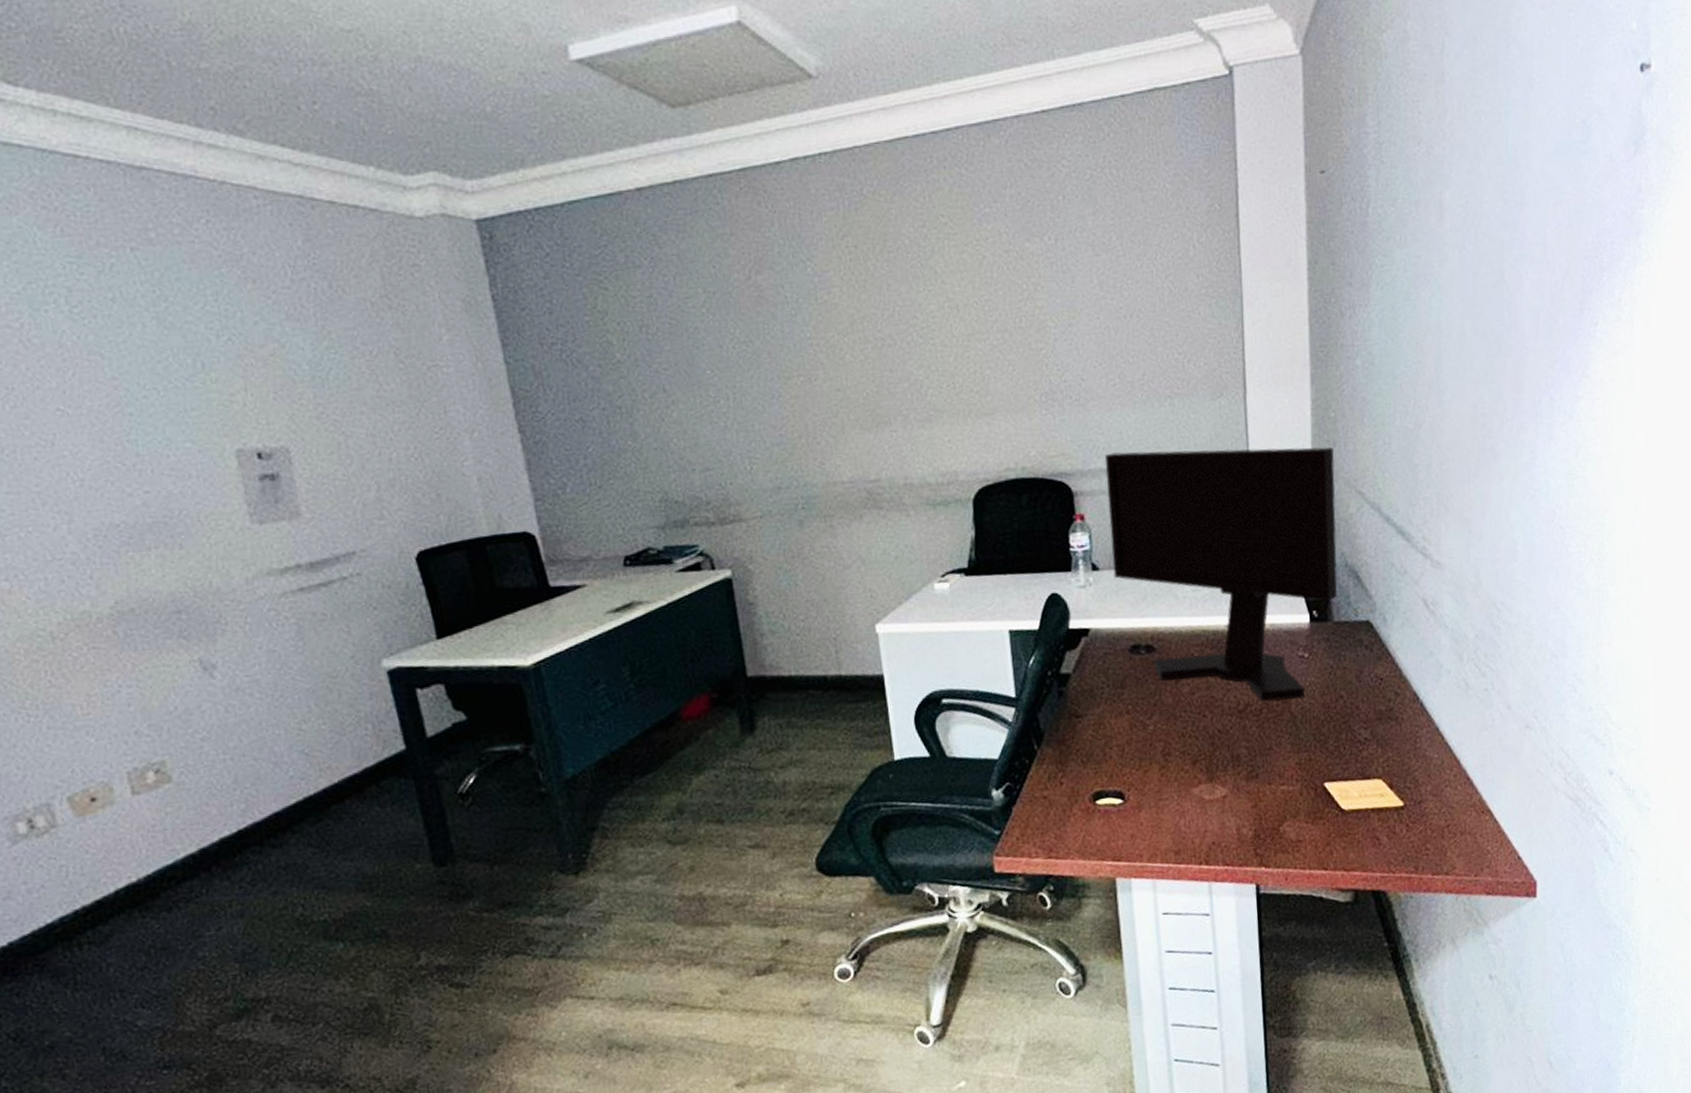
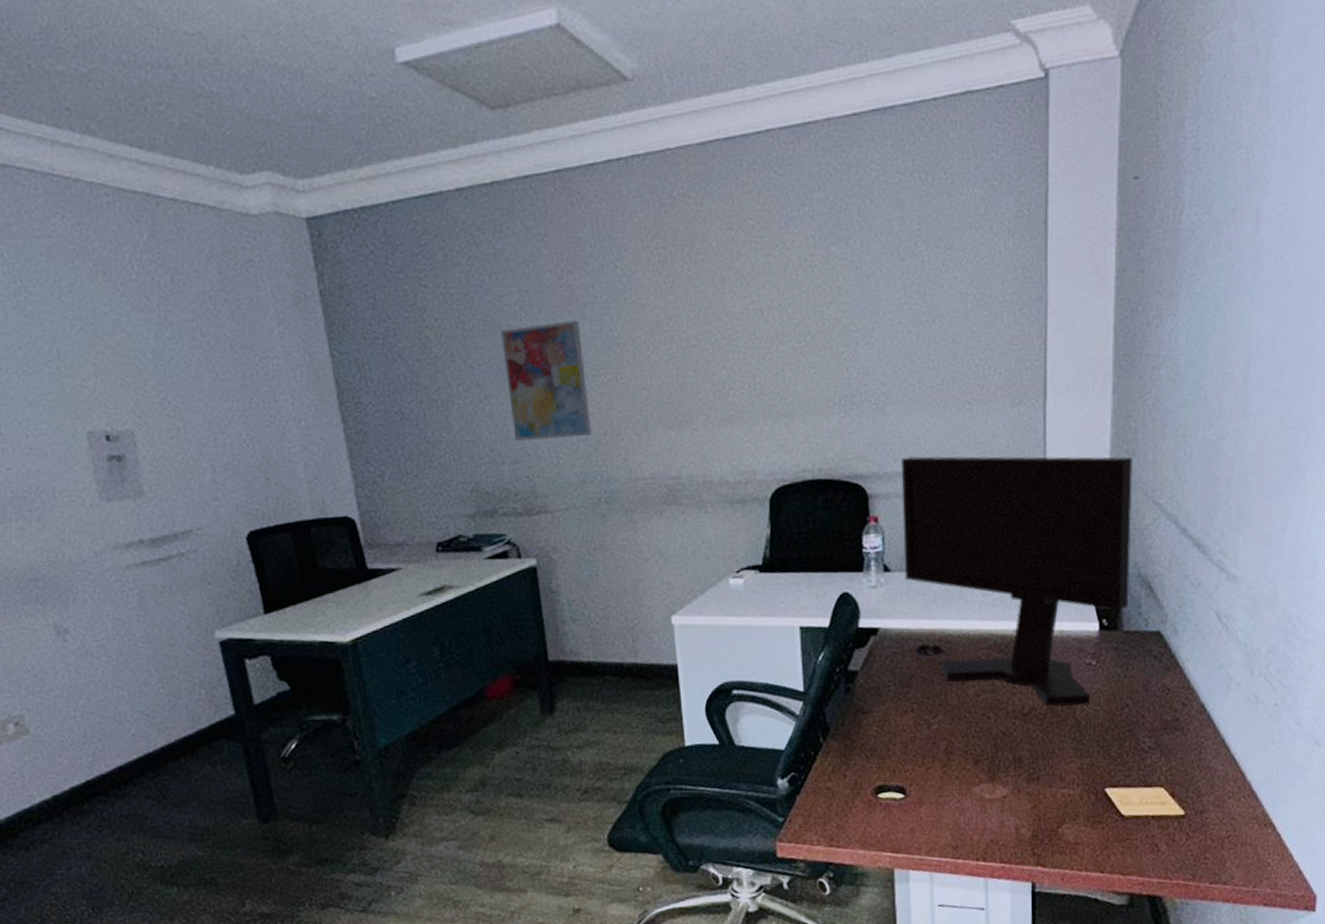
wall art: none [687,322,786,447] -> present [501,321,591,441]

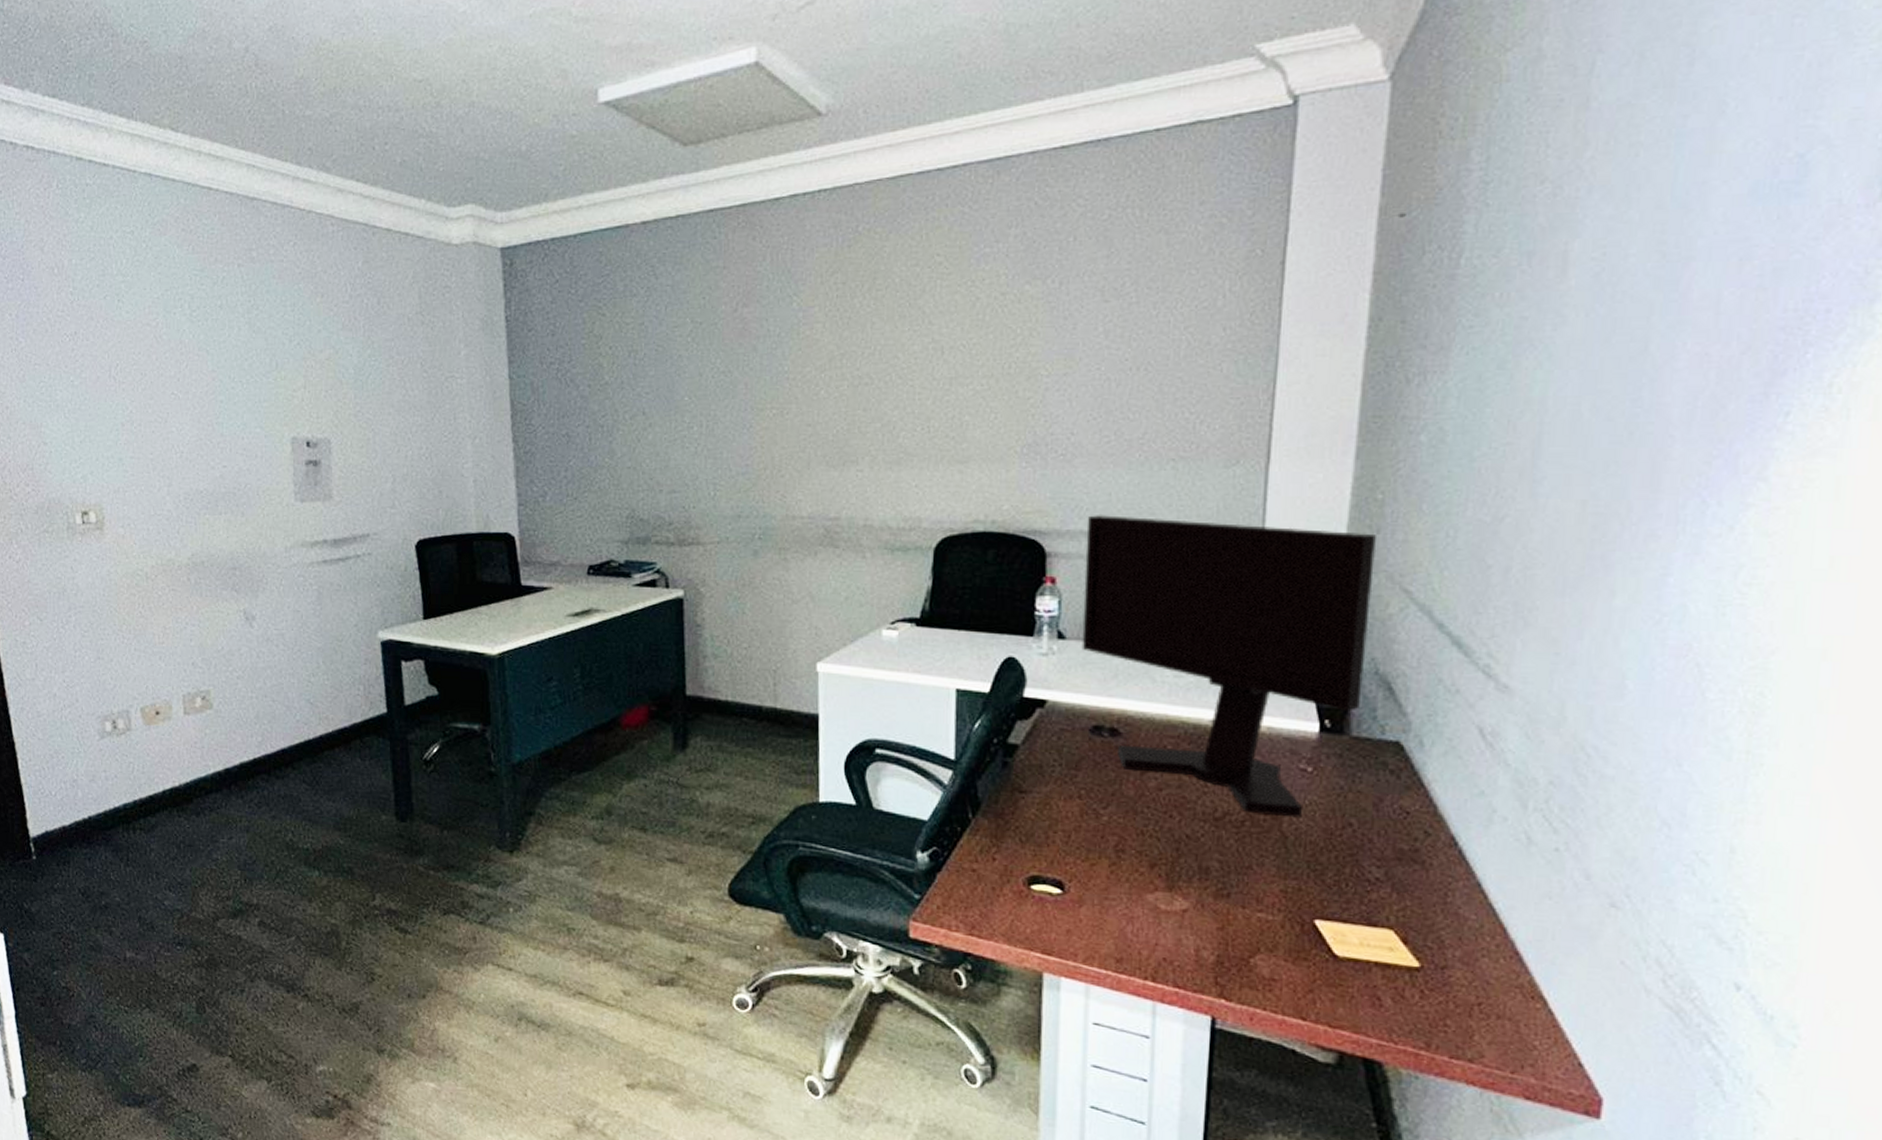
wall art: present [501,321,591,441] -> none [671,354,752,470]

